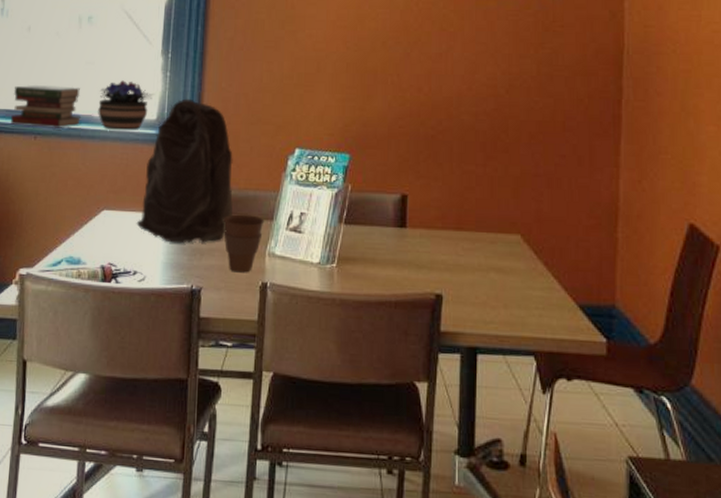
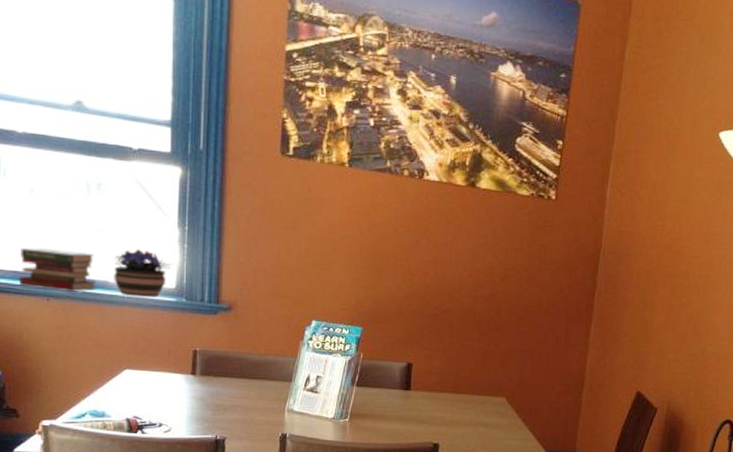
backpack: present [136,98,233,244] -> none [159,270,253,400]
cup: present [224,214,265,273] -> none [245,376,284,426]

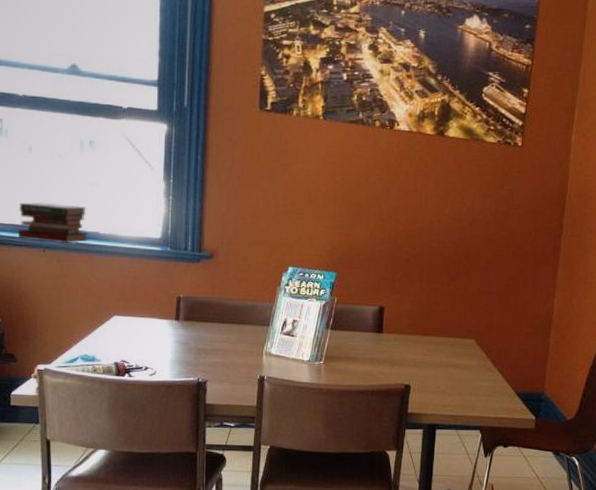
potted flower: present [114,249,172,298] -> none [104,202,158,248]

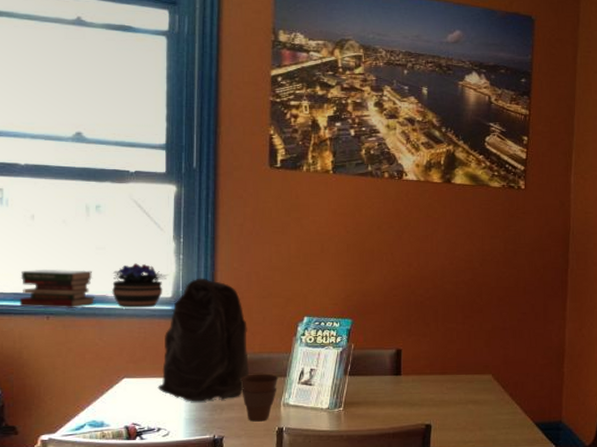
potted flower: none [104,202,158,248] -> present [112,263,168,309]
backpack: none [145,220,233,344] -> present [157,278,249,402]
cup: none [226,321,262,369] -> present [242,373,279,422]

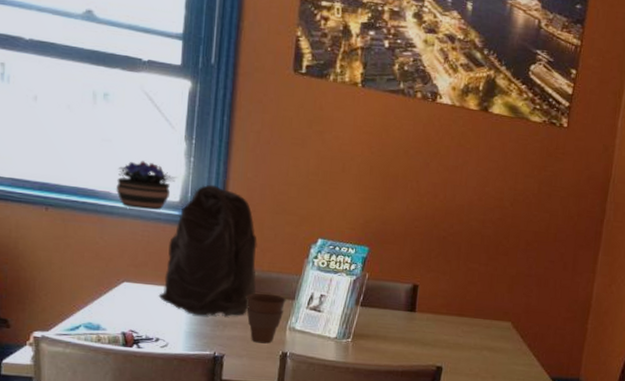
books: present [20,268,94,309] -> none [18,155,97,203]

